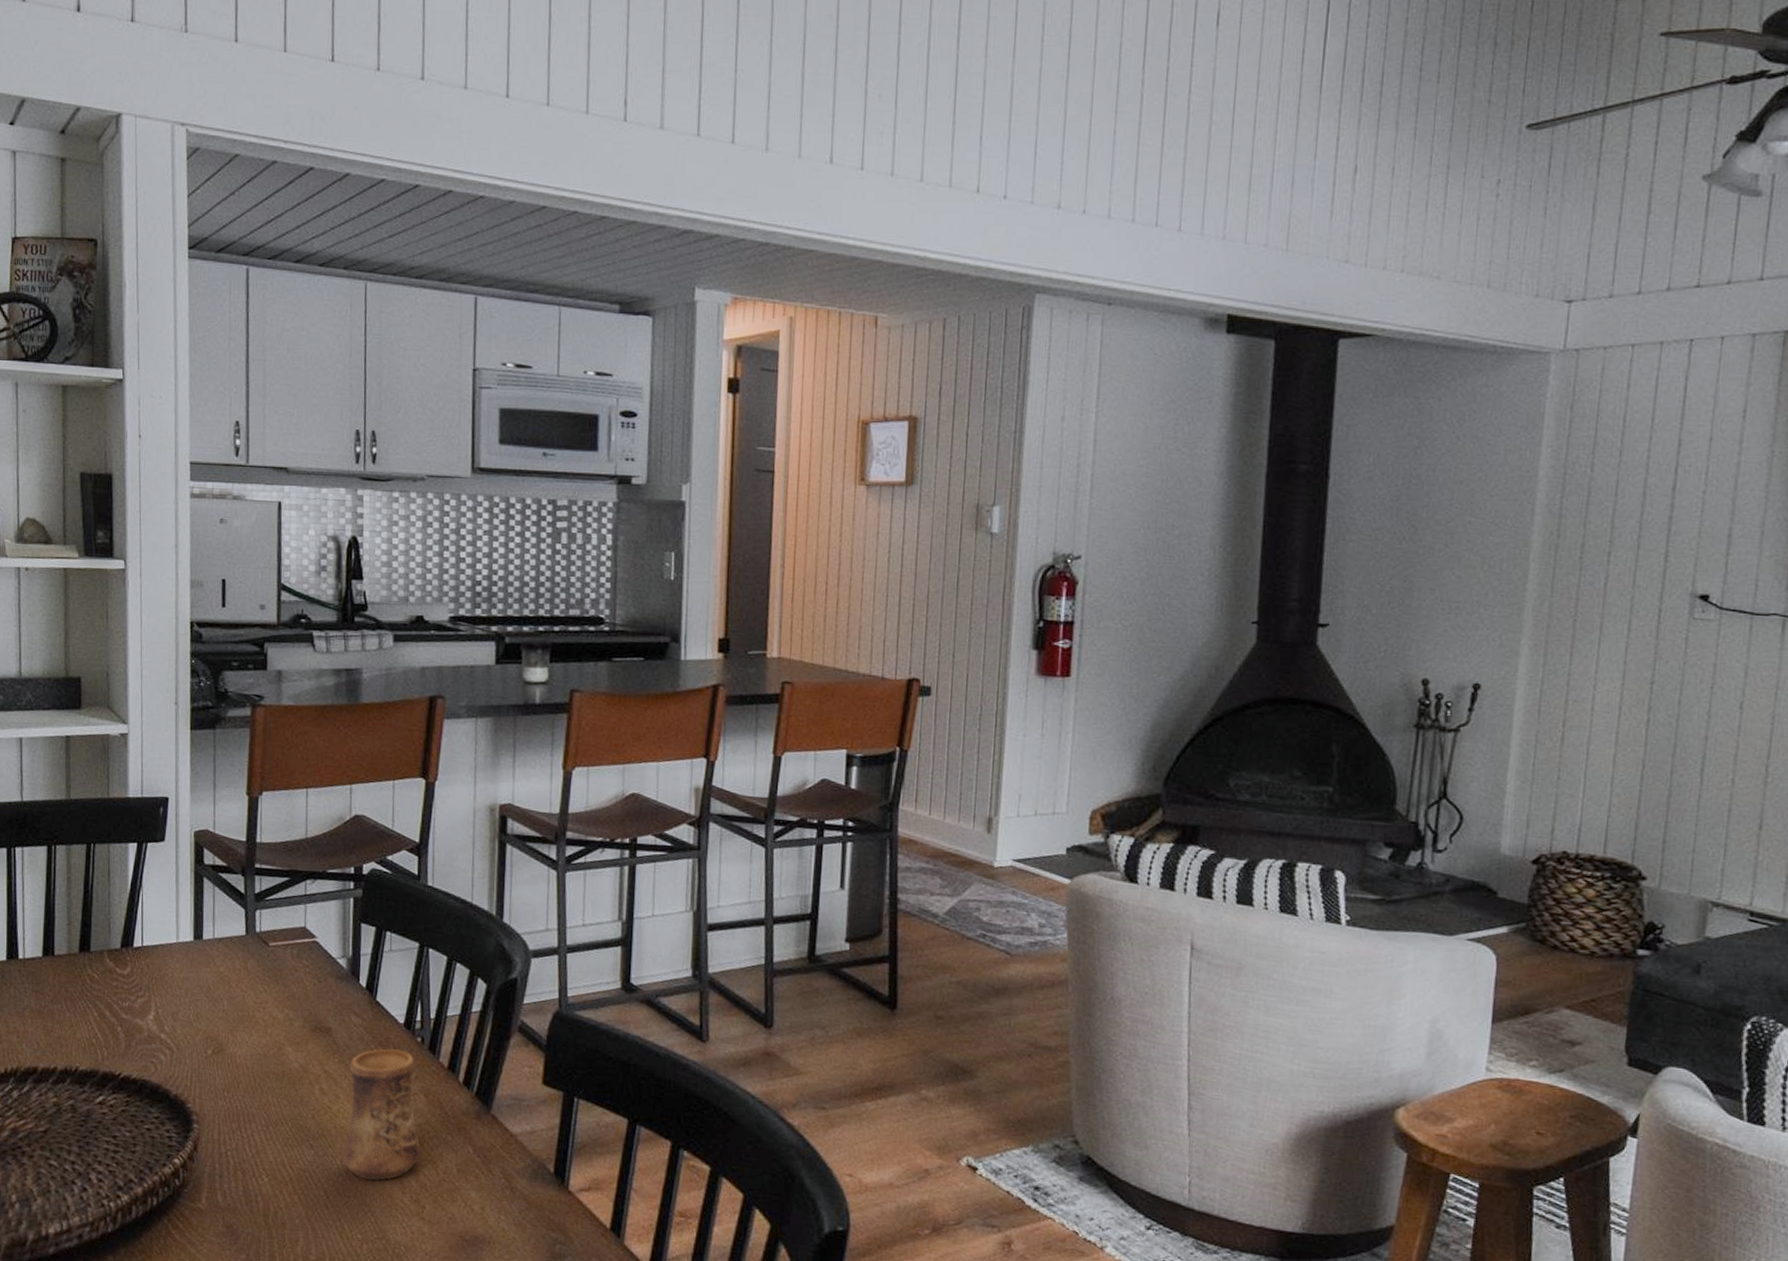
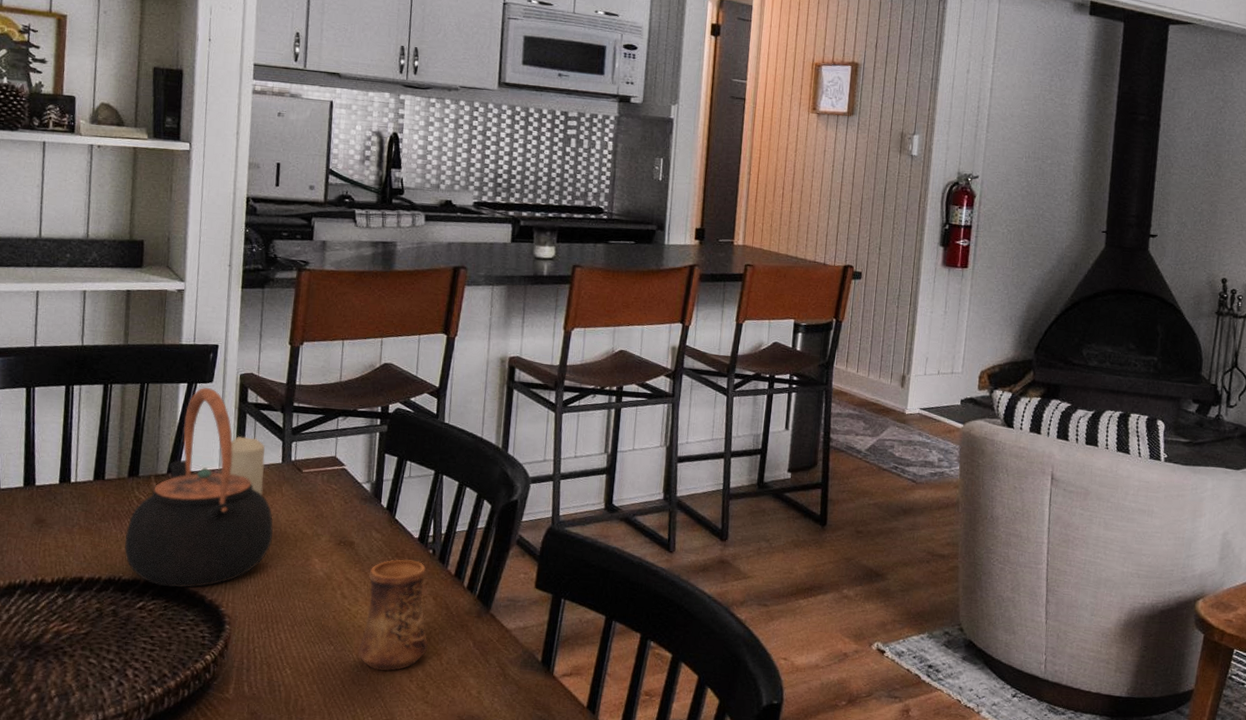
teapot: none [80,847,240,1080] -> present [124,387,273,588]
candle: none [188,903,227,973] -> present [229,435,265,495]

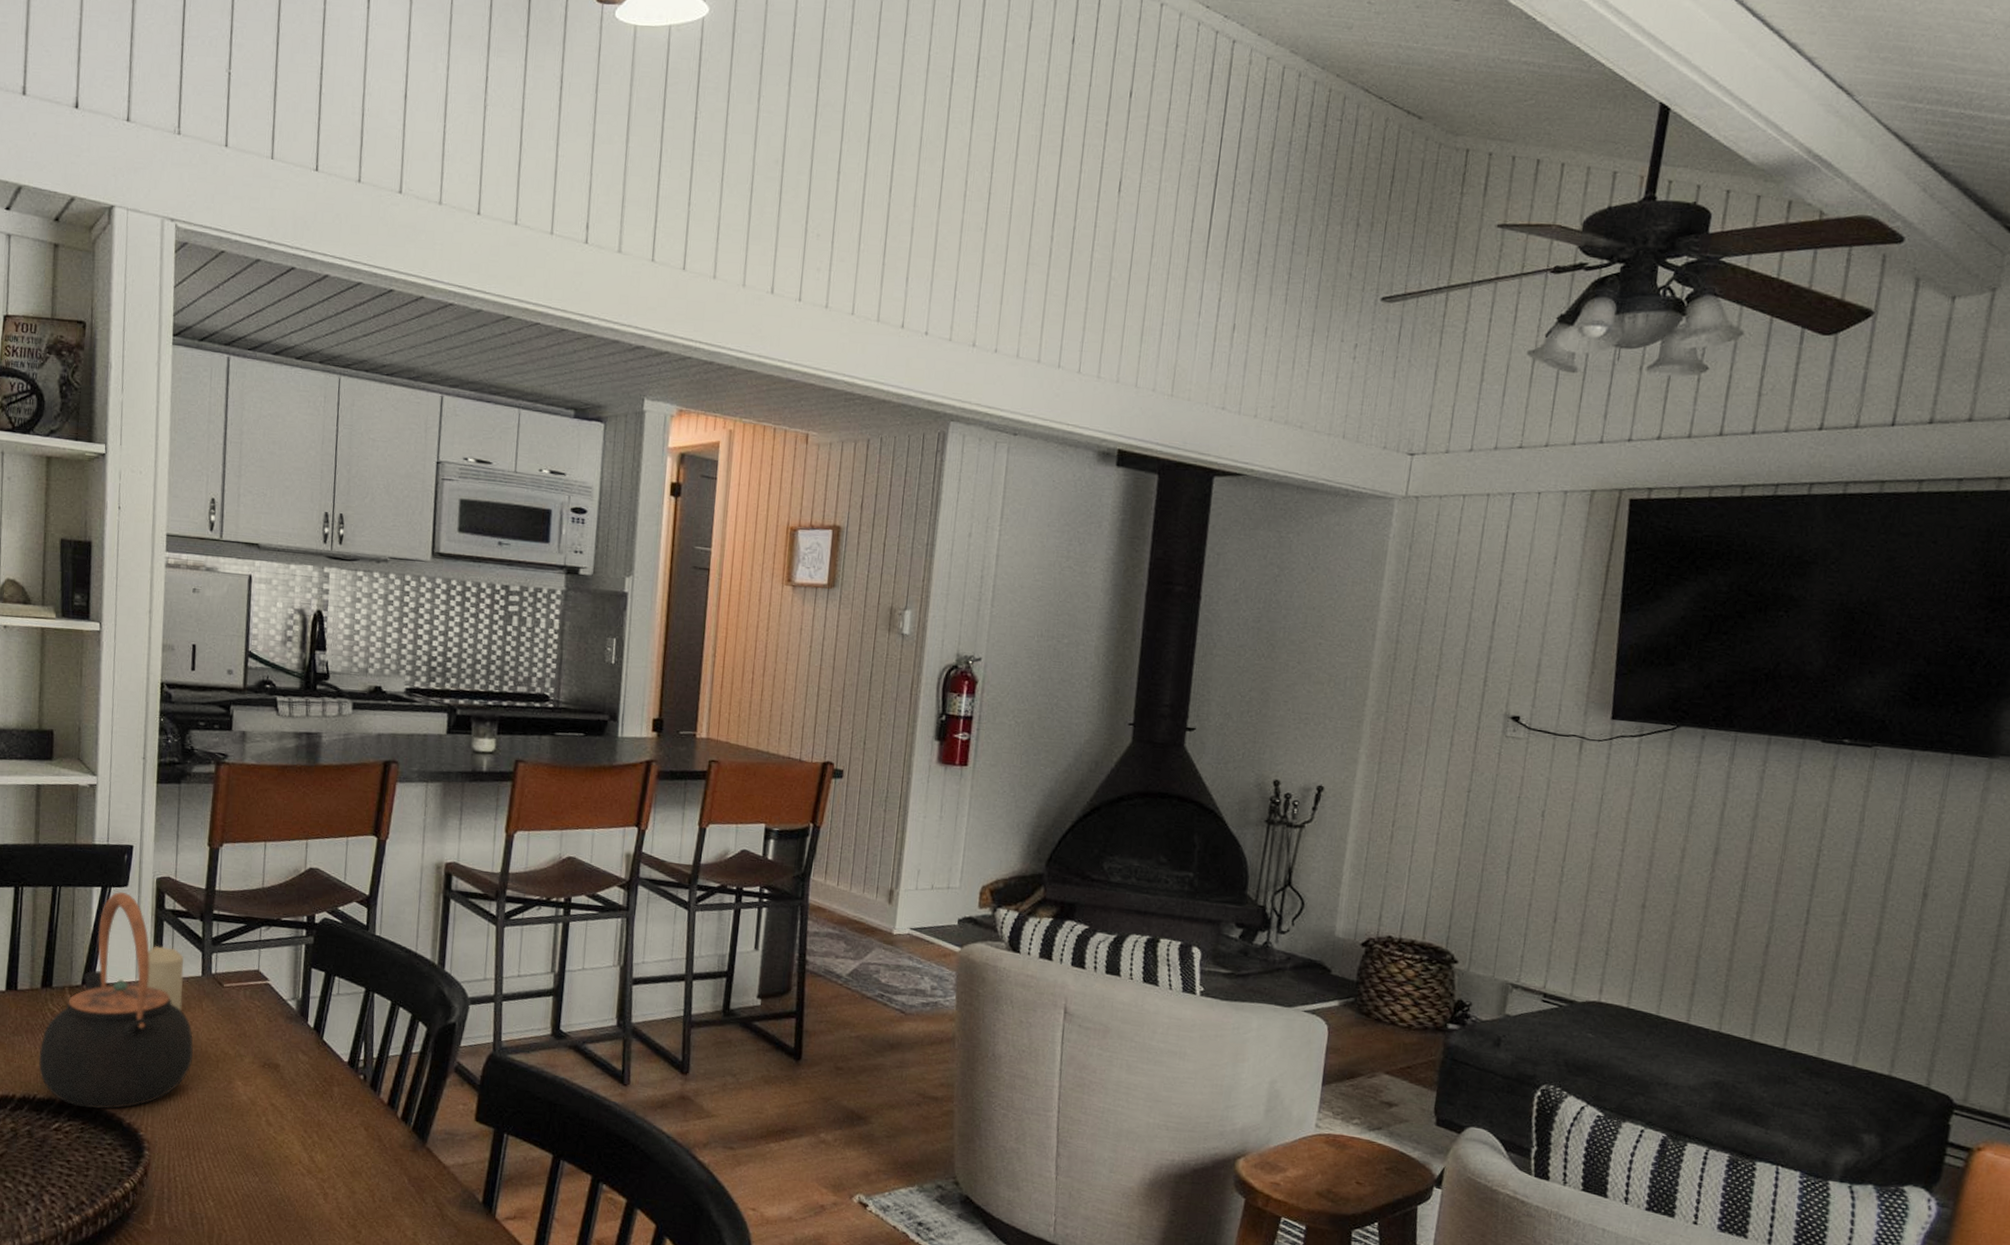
cup: present [357,559,429,671] -> none [284,1085,360,1207]

